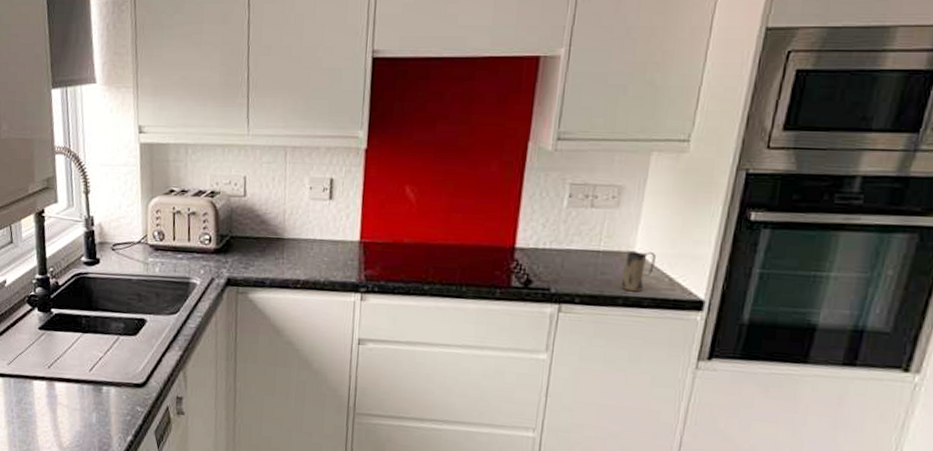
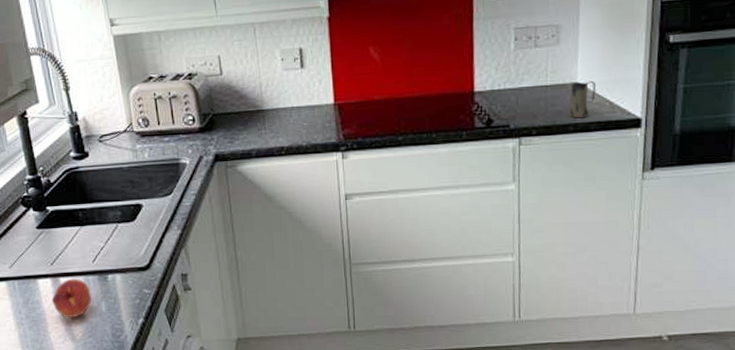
fruit: none [44,384,84,426] -> present [51,278,92,318]

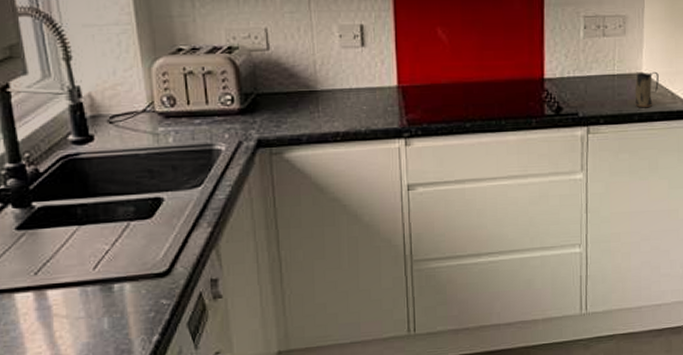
fruit: present [51,278,92,318] -> none [33,290,91,340]

